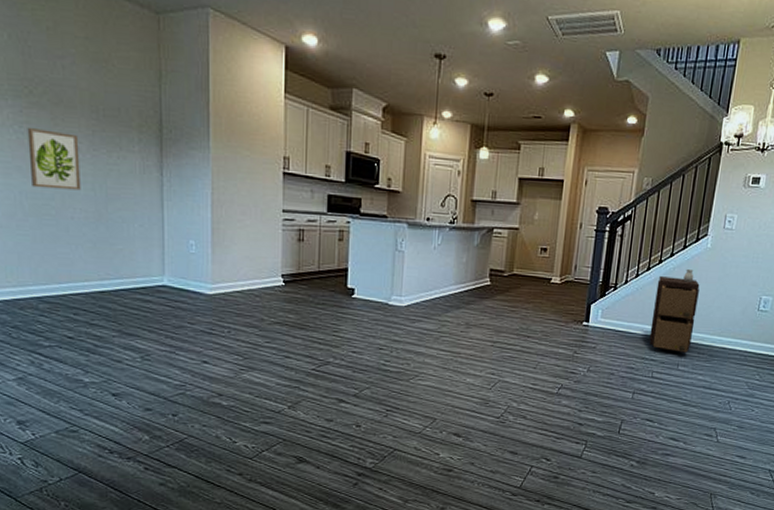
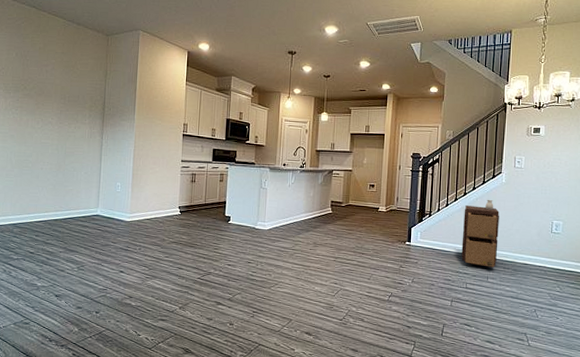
wall art: present [27,127,81,191] -> none [19,110,52,150]

